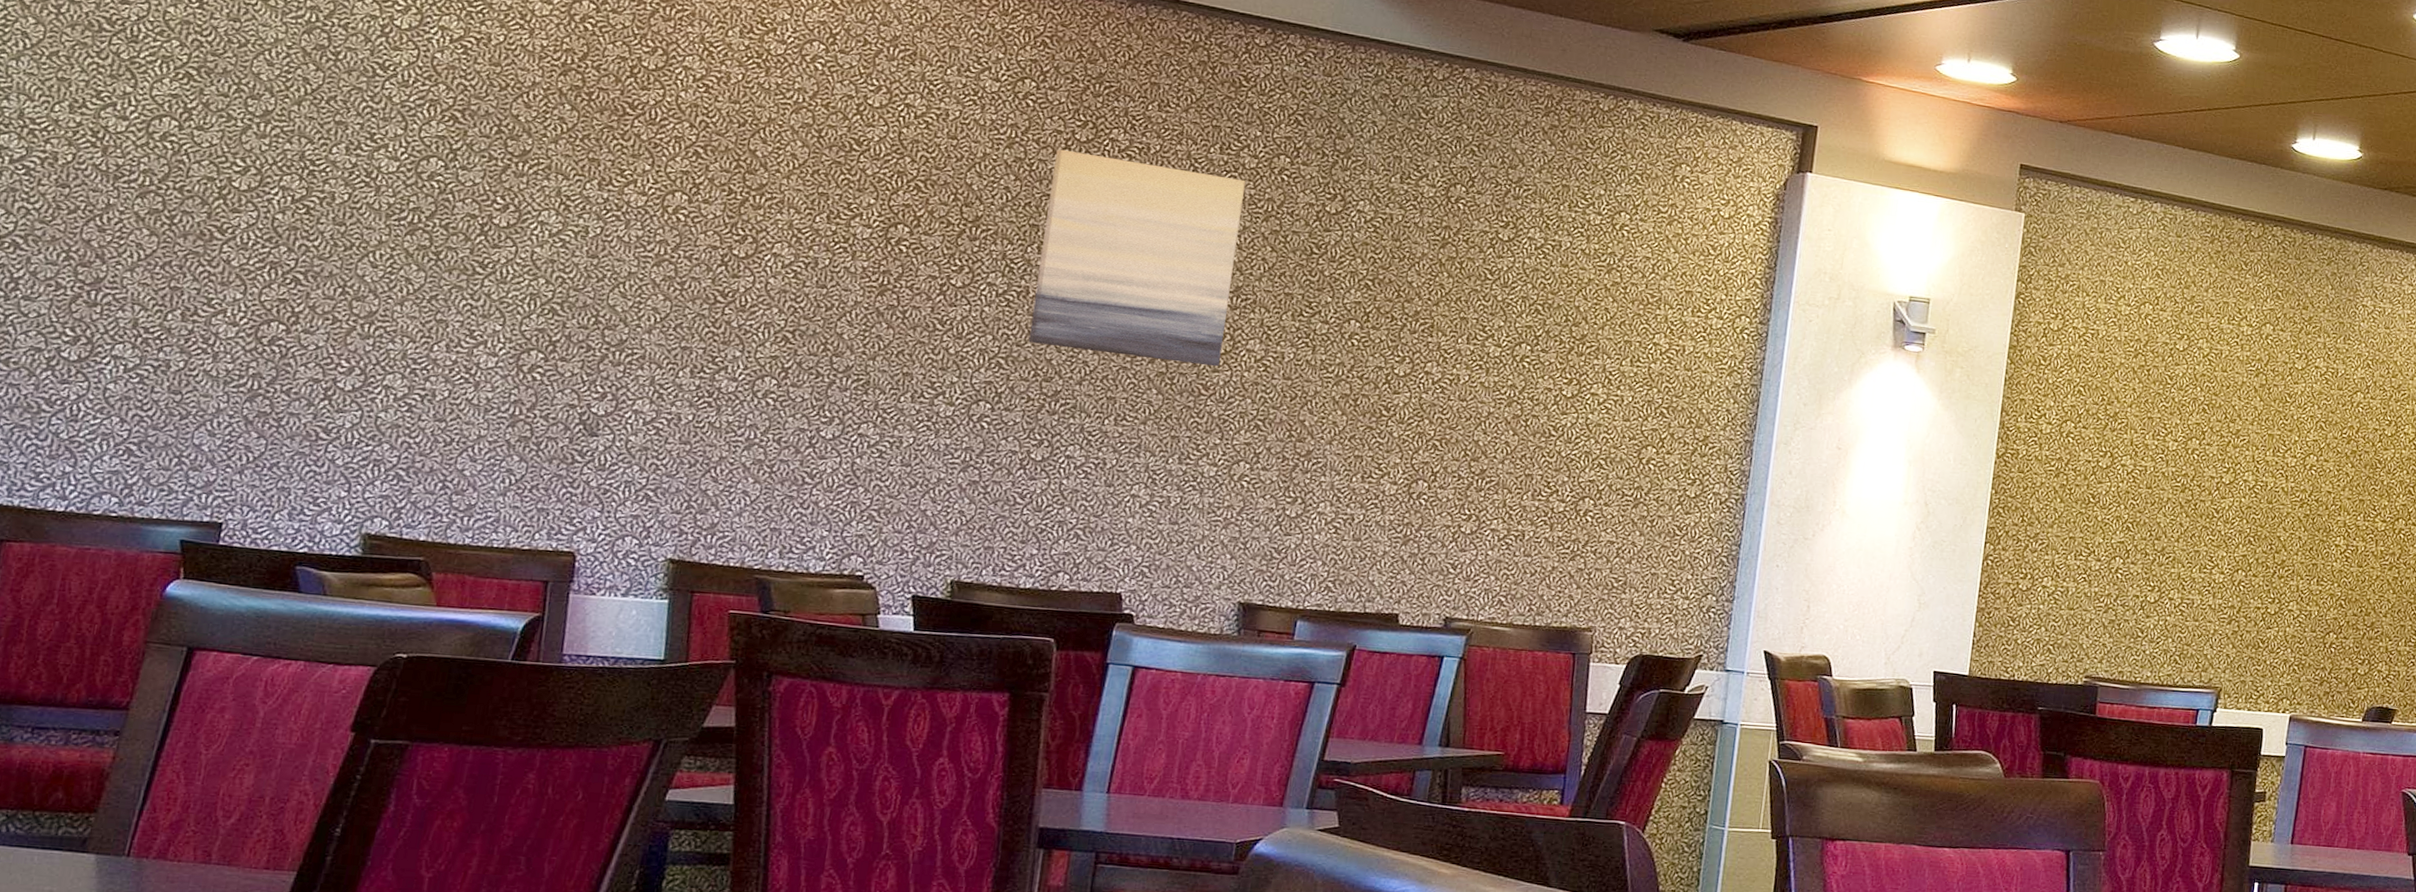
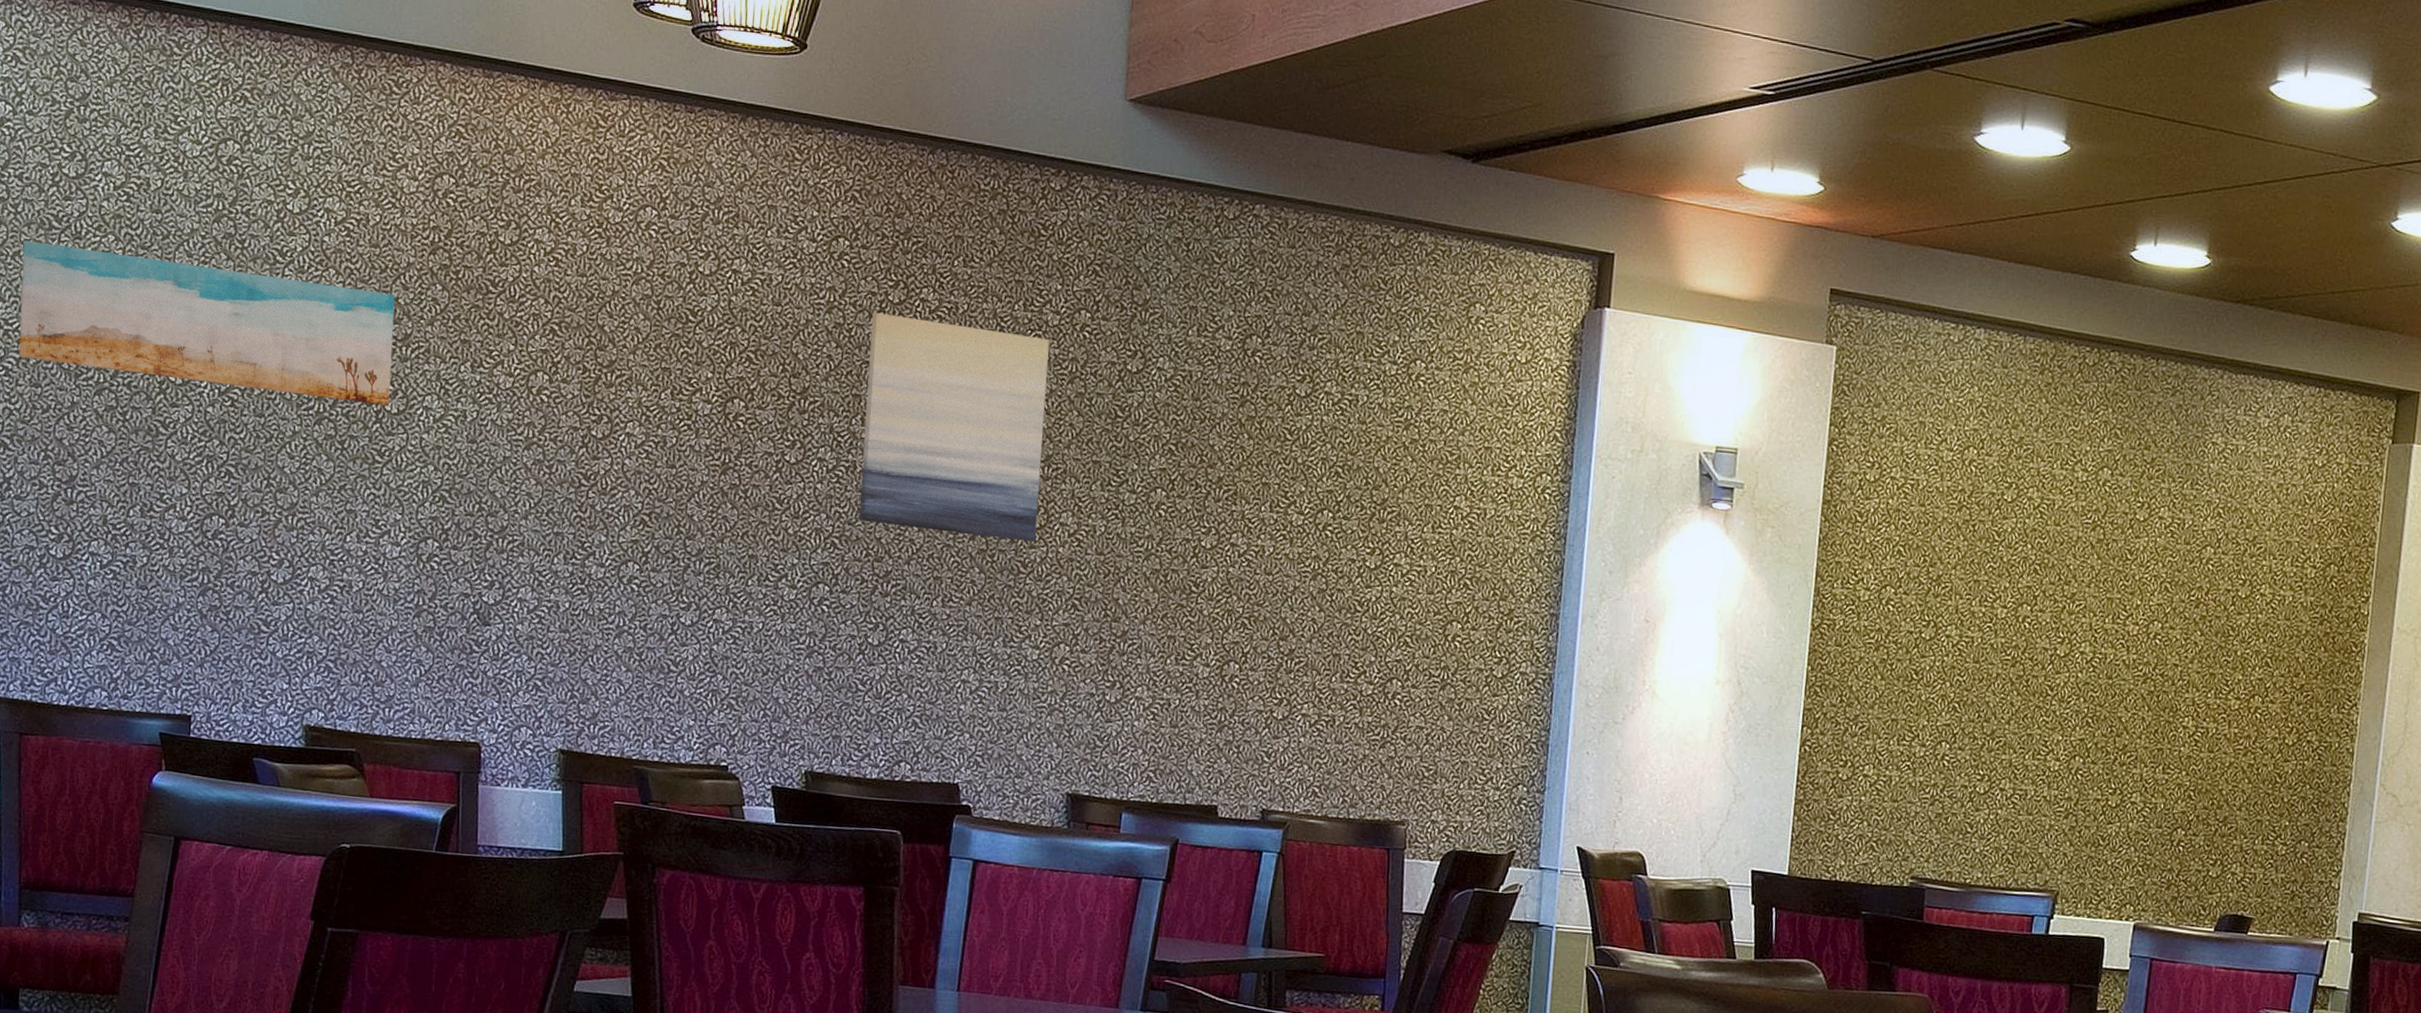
wall art: none [44,40,515,219] -> present [18,240,395,406]

